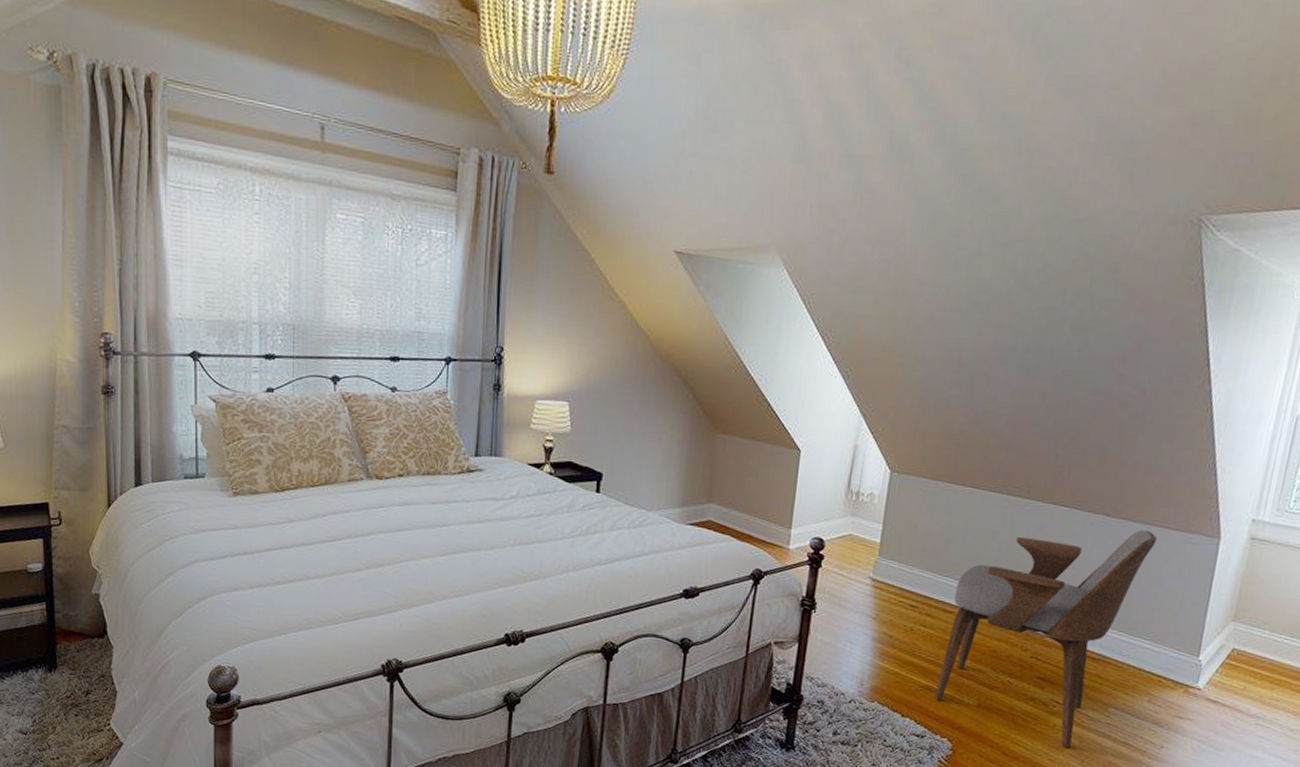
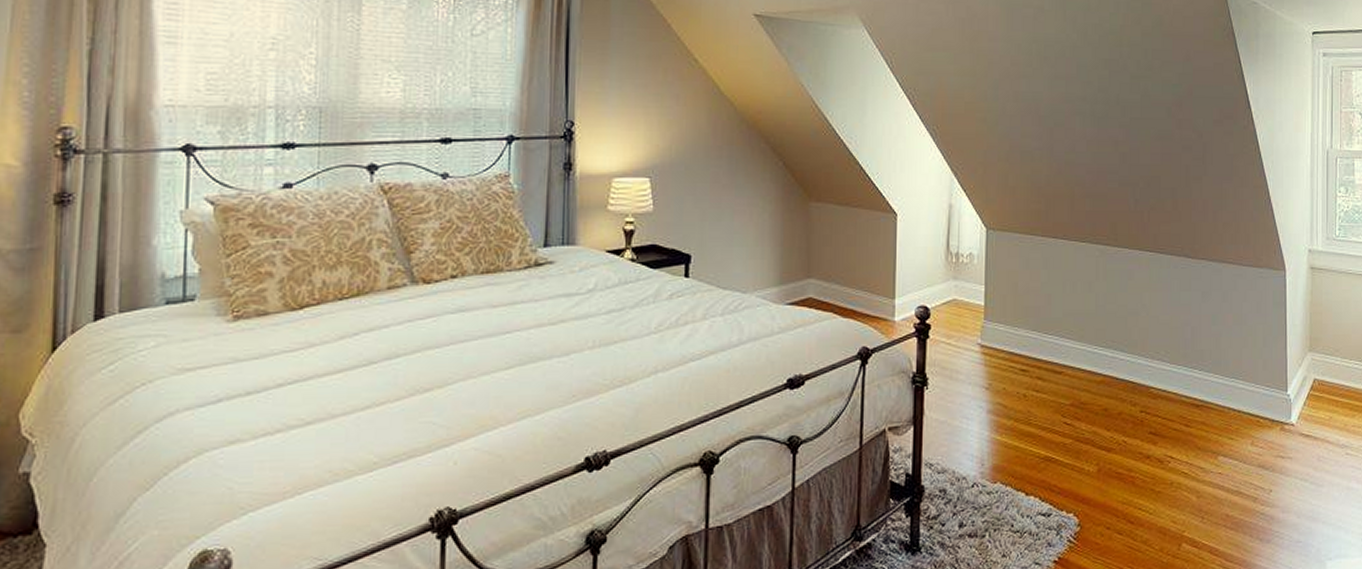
armchair: present [934,529,1158,748] -> none [1055,268,1234,505]

